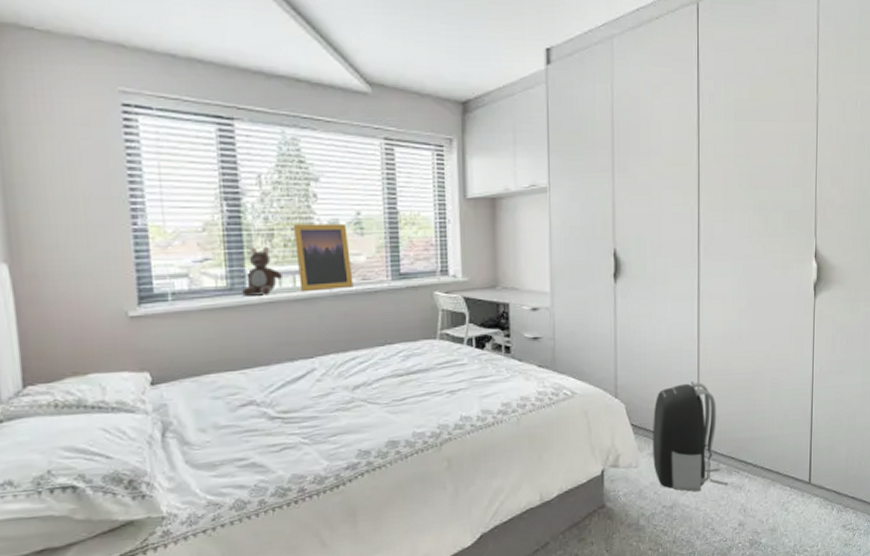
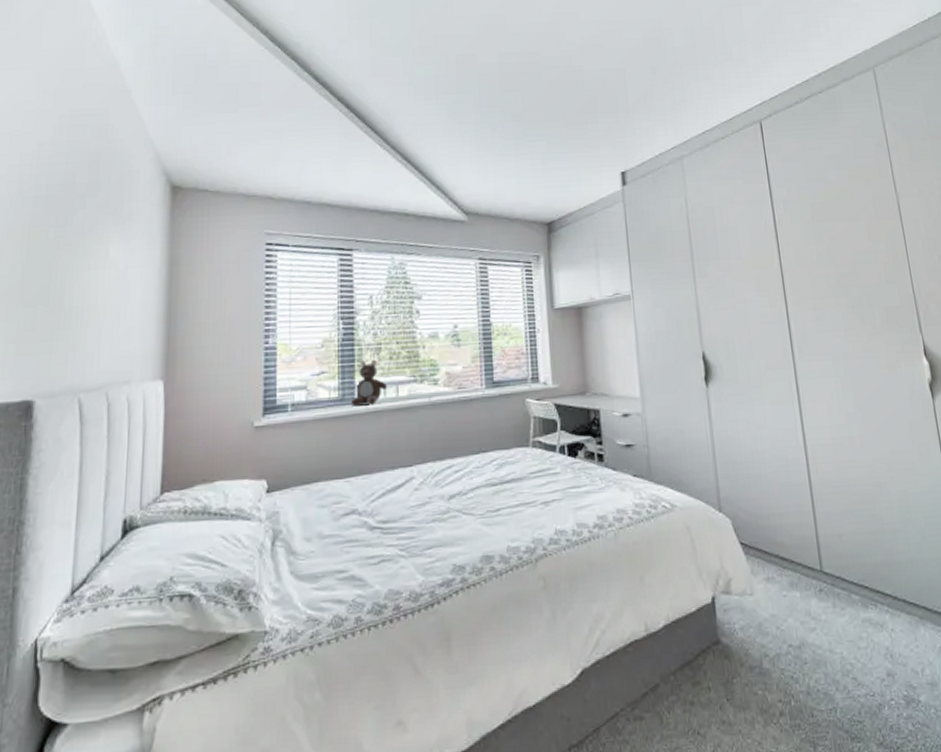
picture frame: present [292,223,353,292] -> none [398,336,450,402]
backpack: present [653,381,728,492] -> none [764,494,866,629]

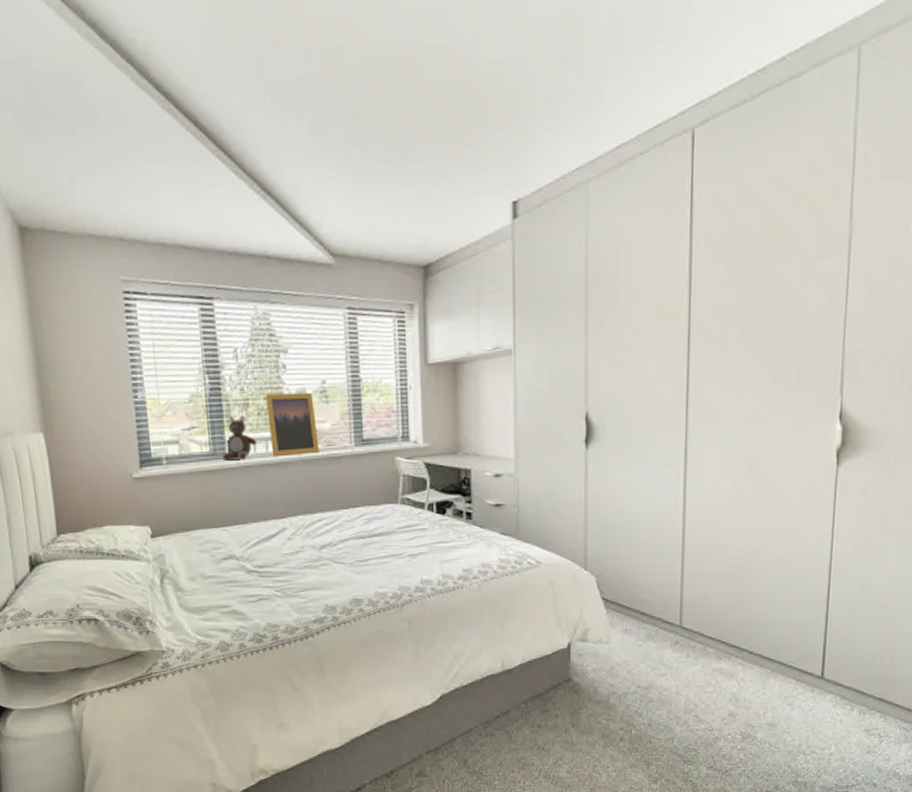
picture frame: none [398,336,450,402] -> present [265,392,320,457]

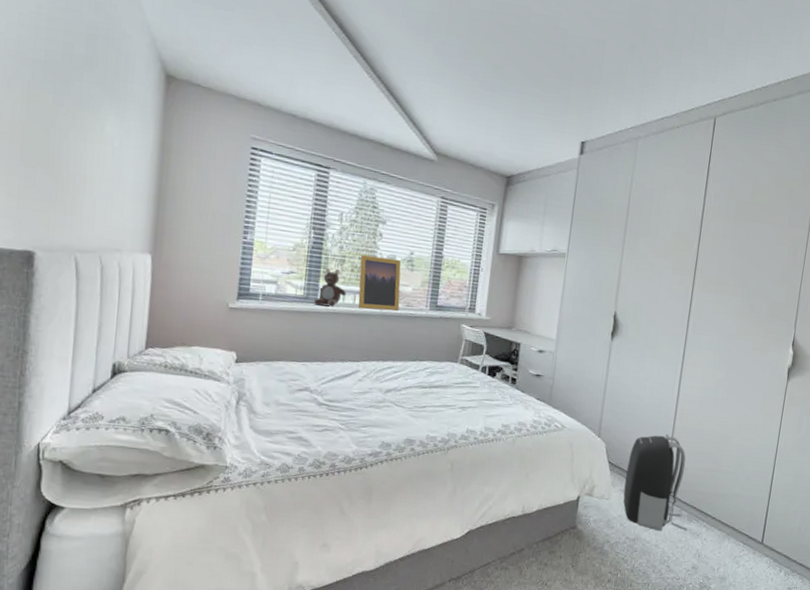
backpack: none [627,556,717,675] -> present [623,435,688,531]

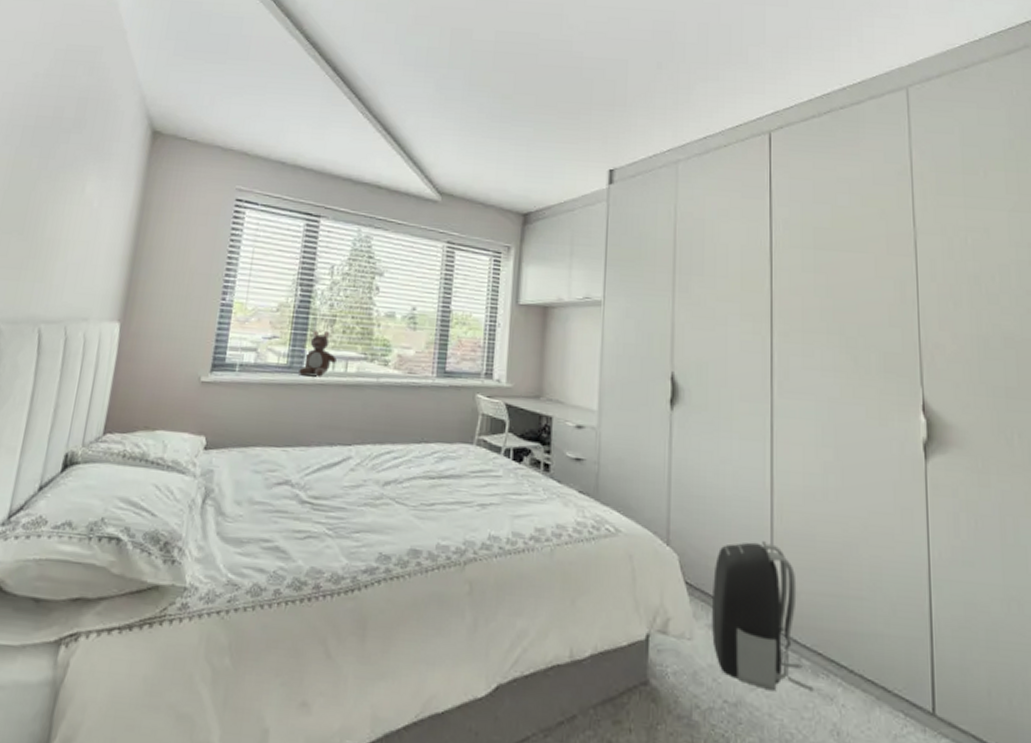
picture frame: present [358,255,401,311] -> none [350,313,402,380]

